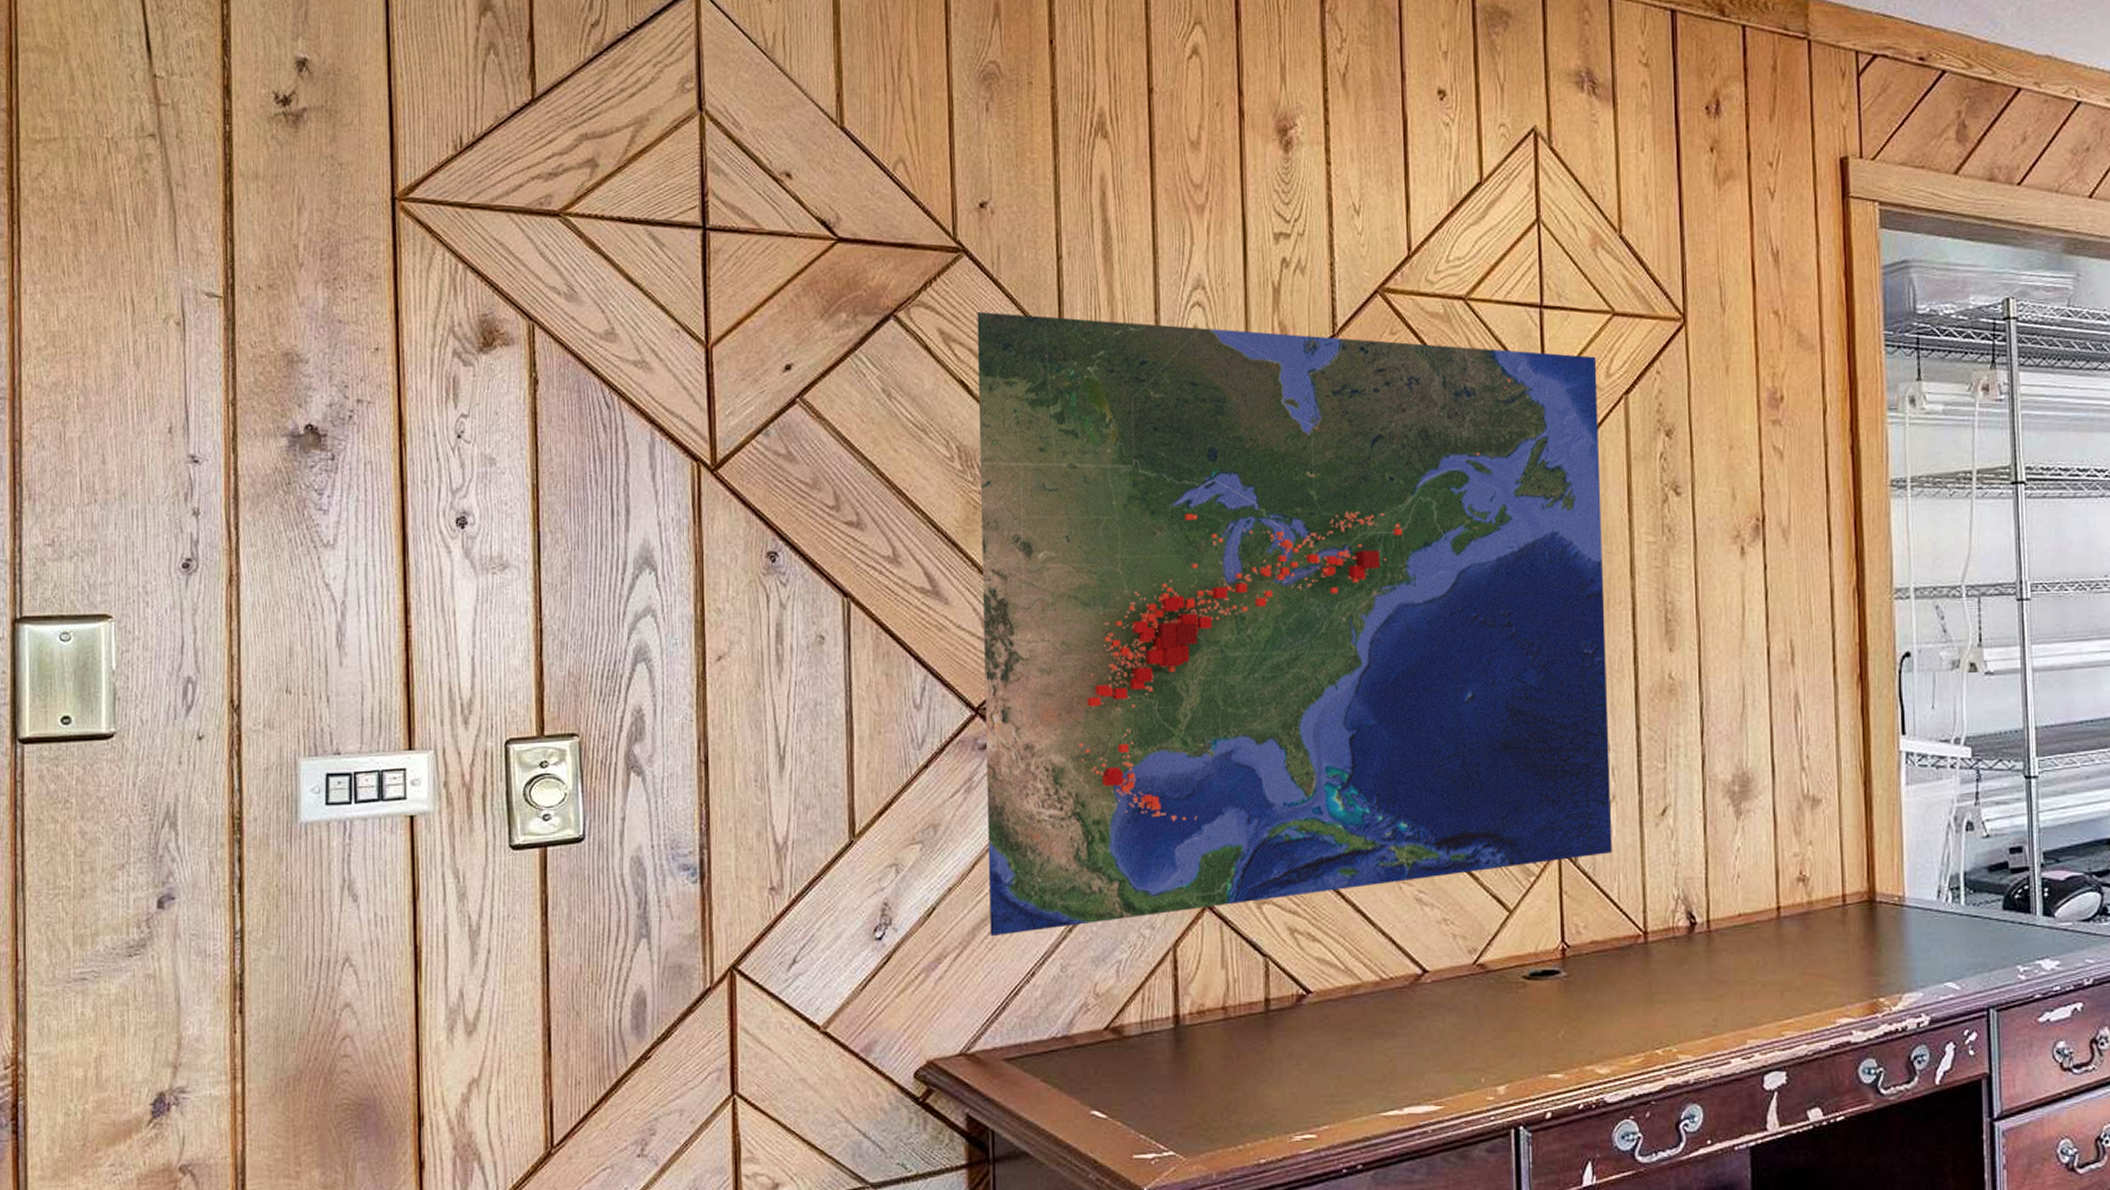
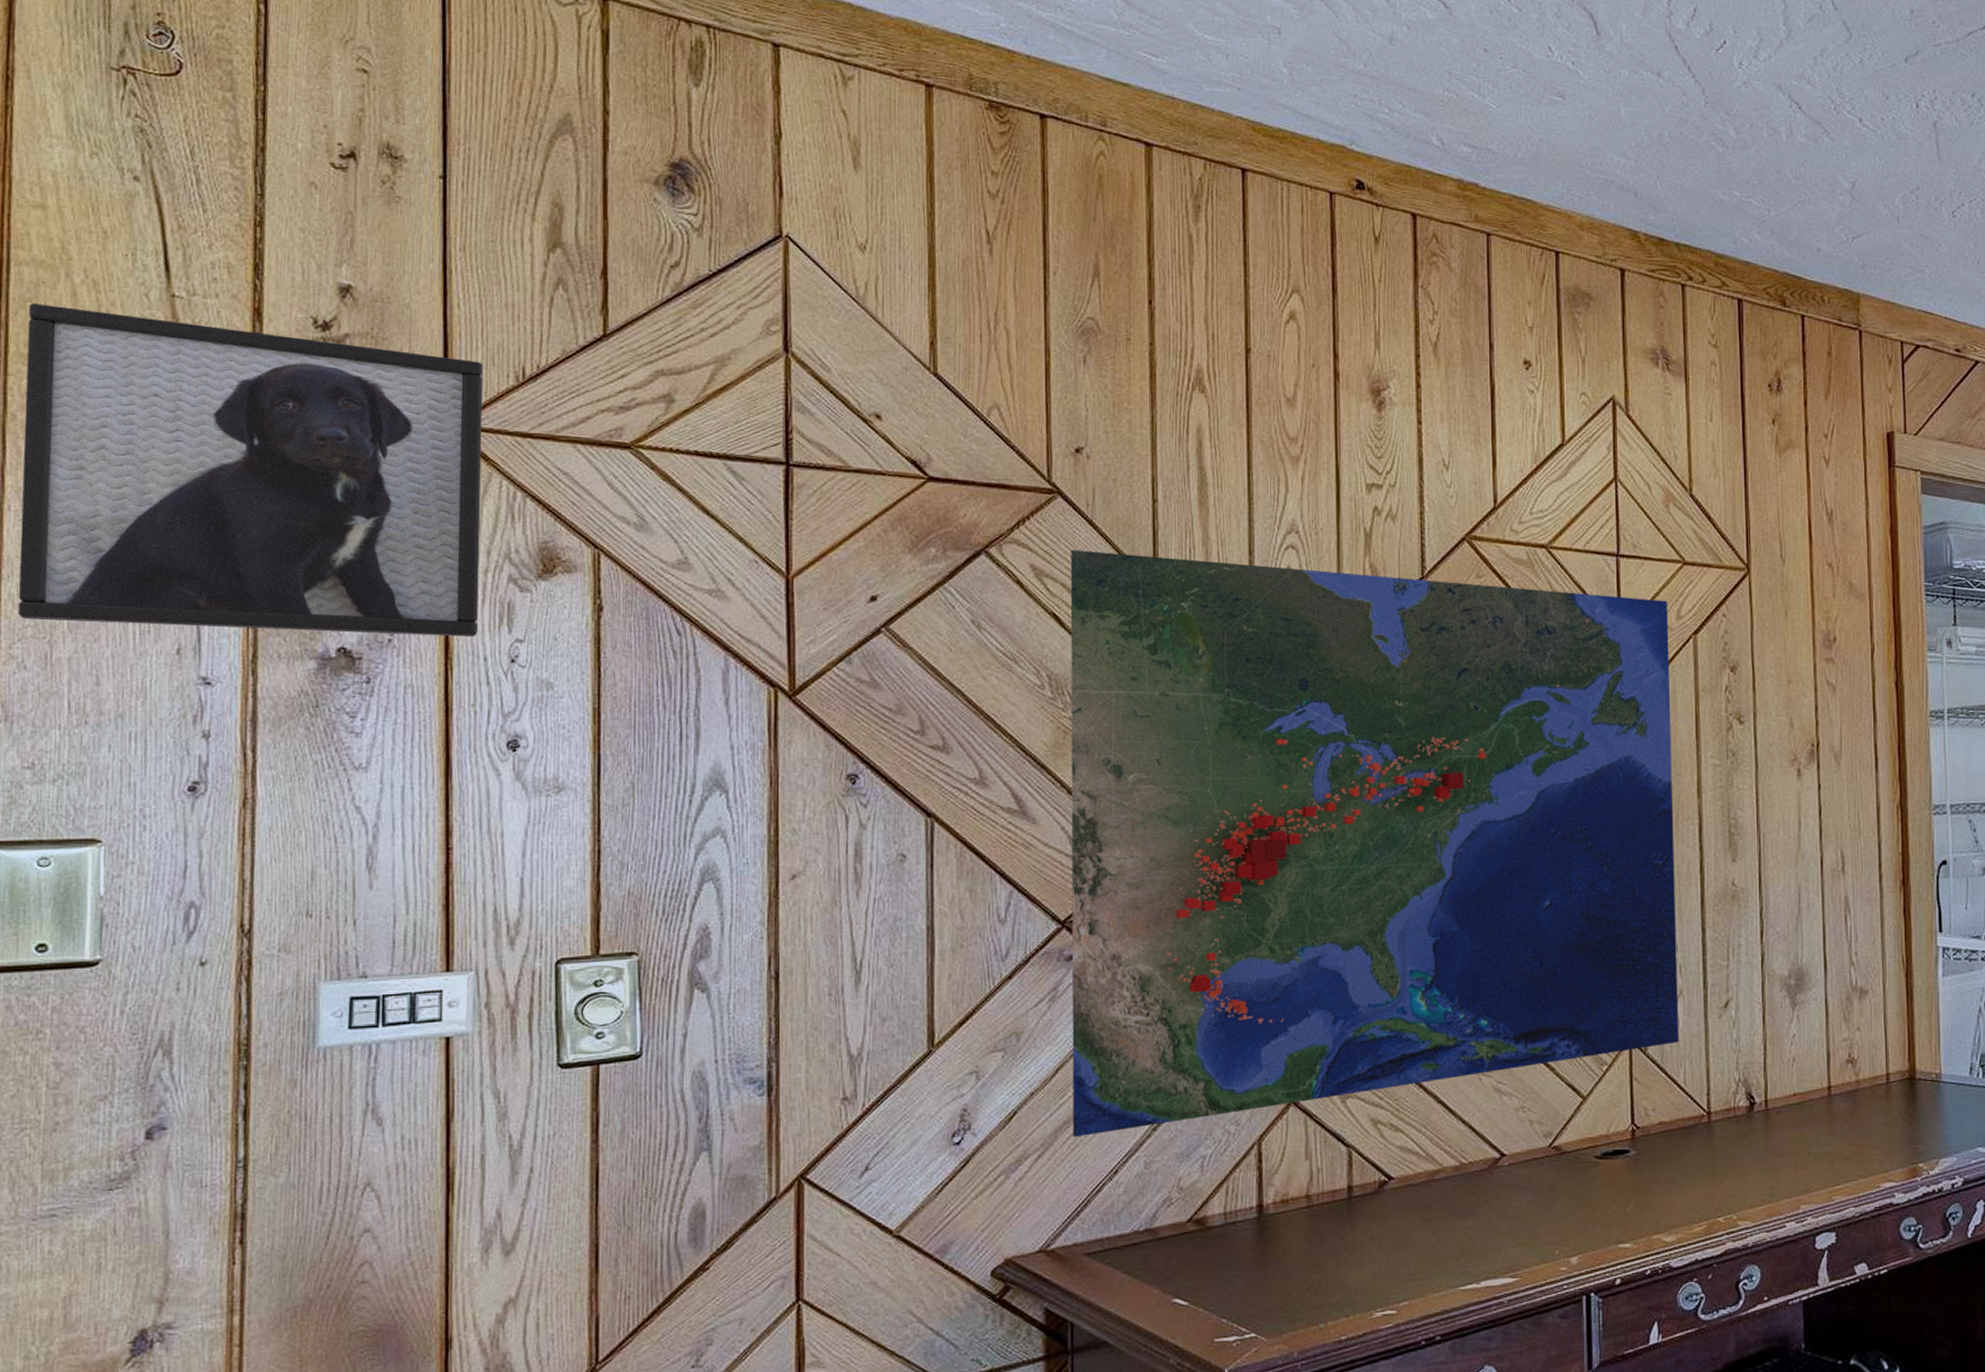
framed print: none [34,88,427,413] -> present [18,302,484,637]

